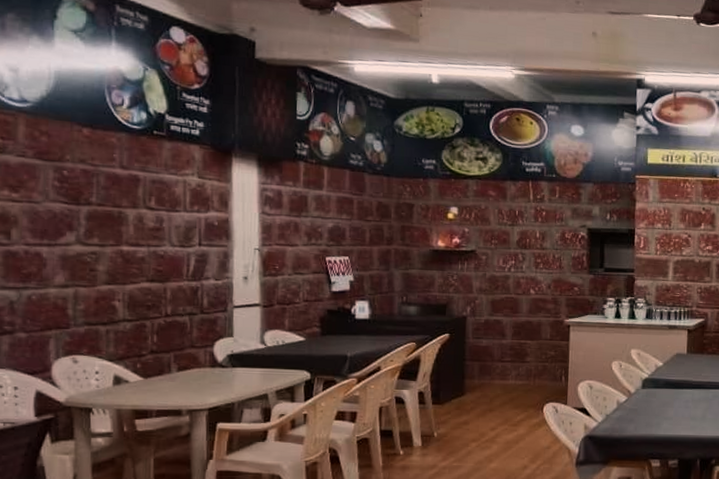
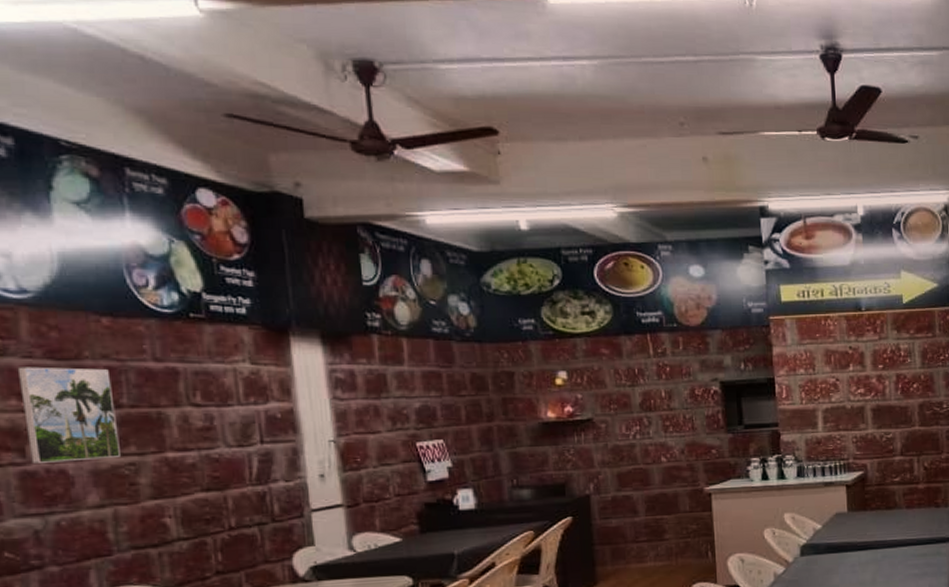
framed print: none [12,164,86,247] -> present [17,366,120,463]

